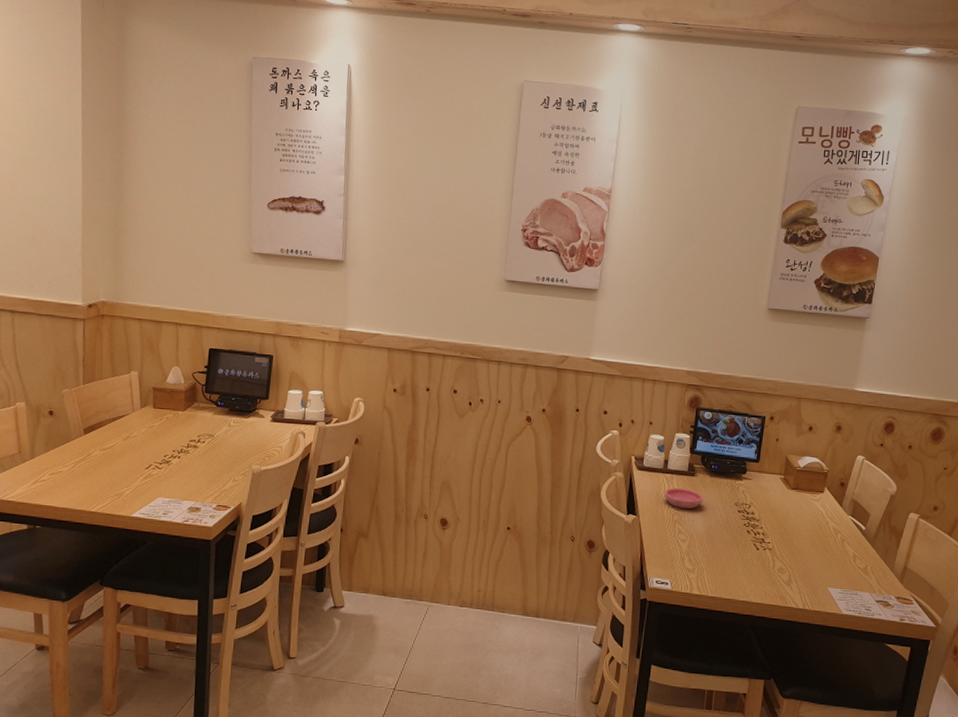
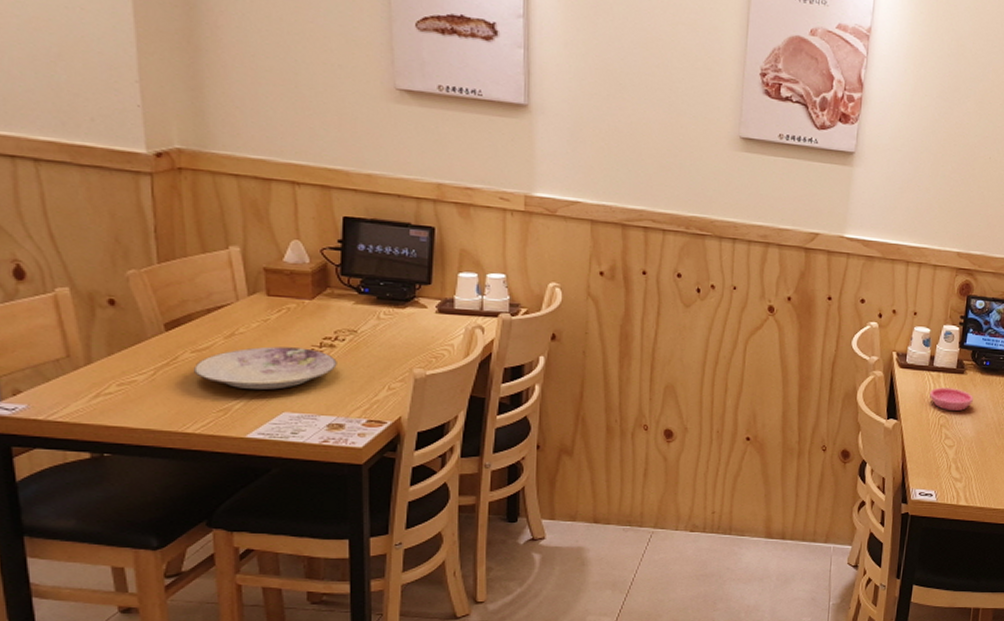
plate: none [100,446,199,480] -> present [194,346,337,390]

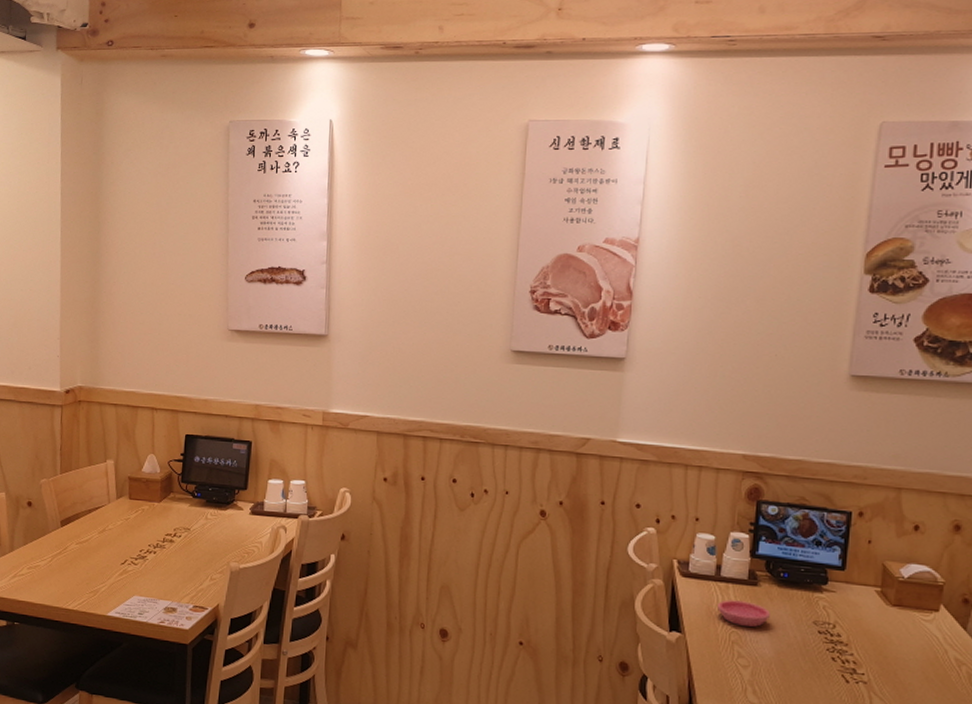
plate: present [194,346,337,390] -> none [77,540,175,577]

